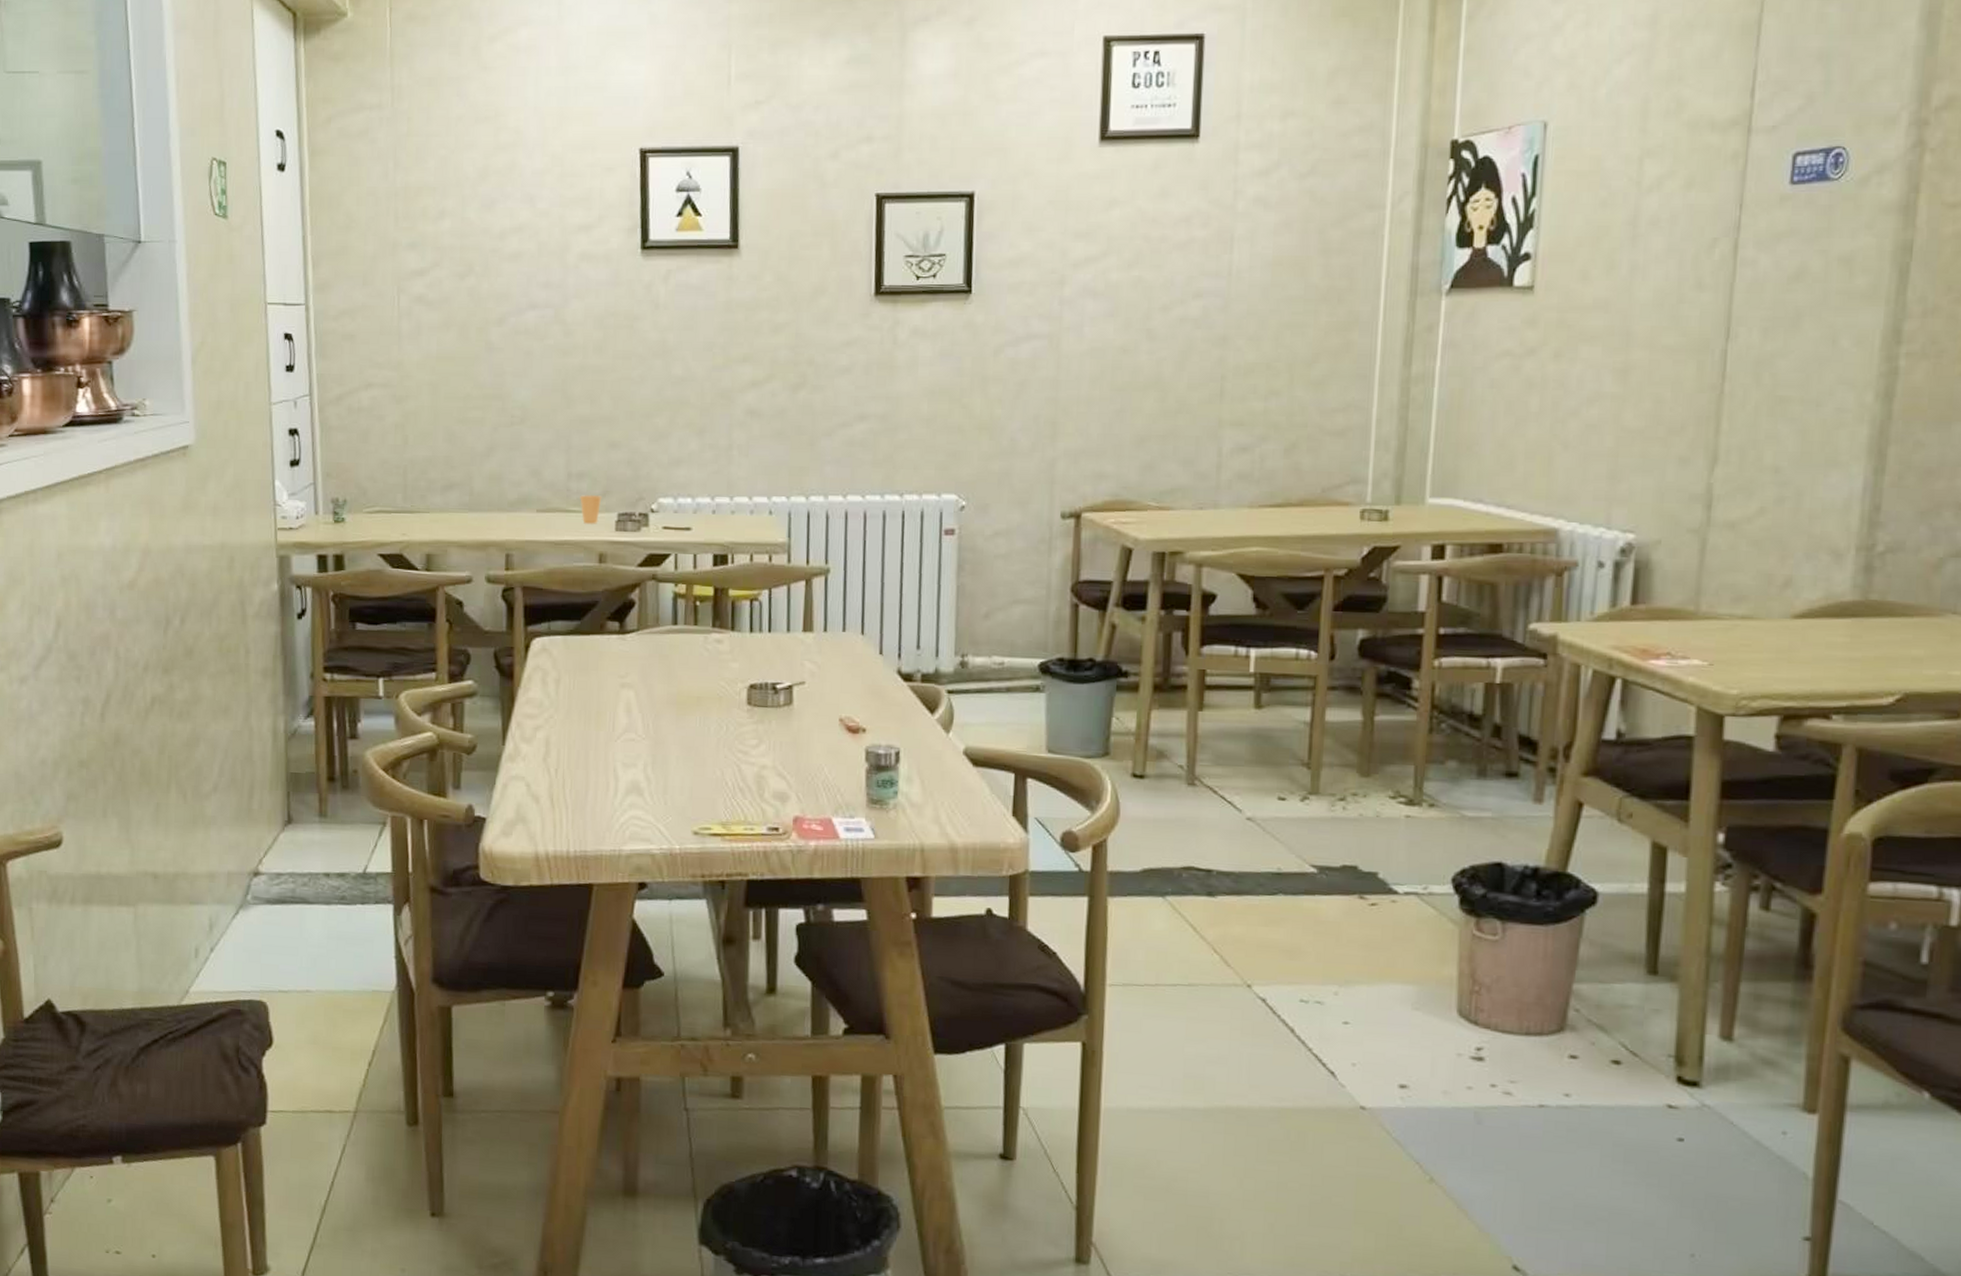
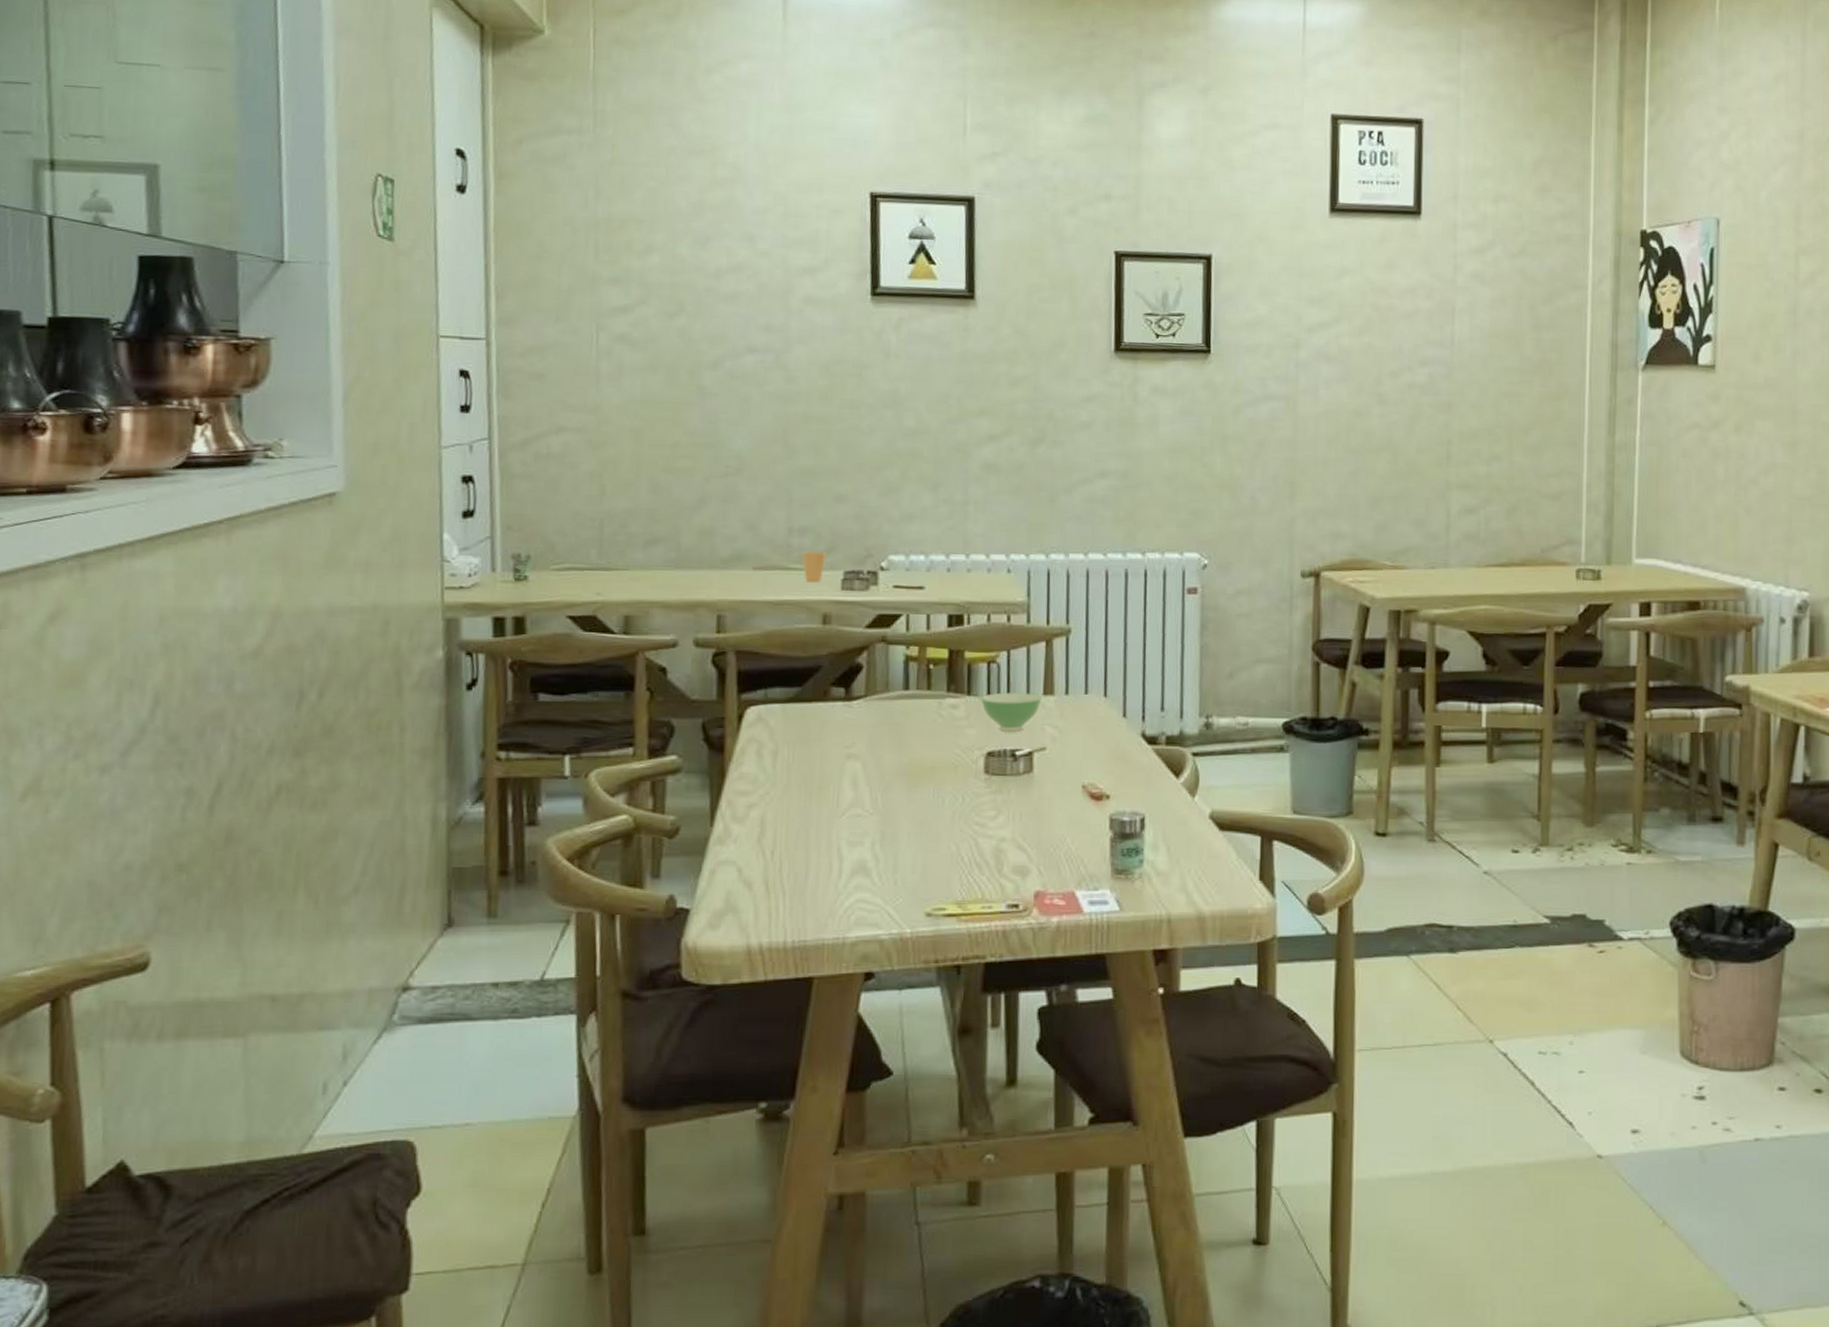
bowl: none [743,628,802,666] -> present [980,692,1042,732]

